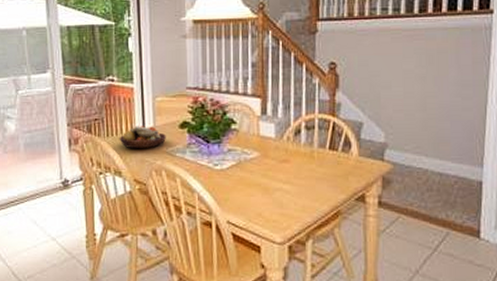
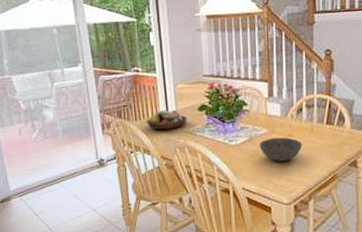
bowl: none [249,163,300,192] -> present [259,137,303,162]

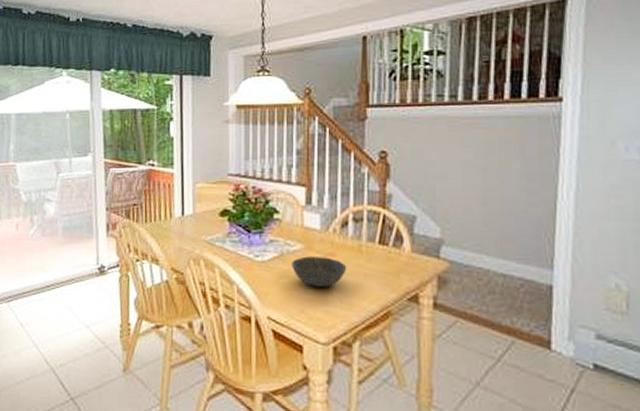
fruit bowl: present [146,110,187,130] -> none [157,212,205,237]

